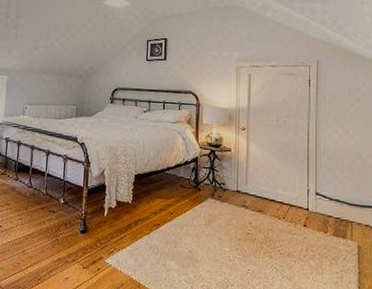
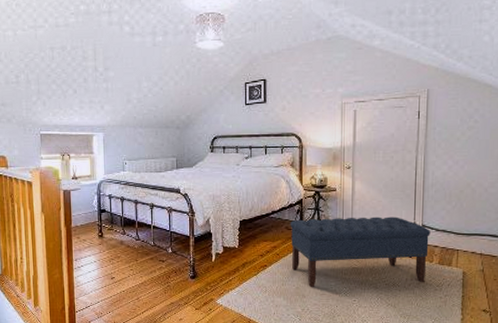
bench: none [185,177,324,254] -> present [290,217,430,287]

